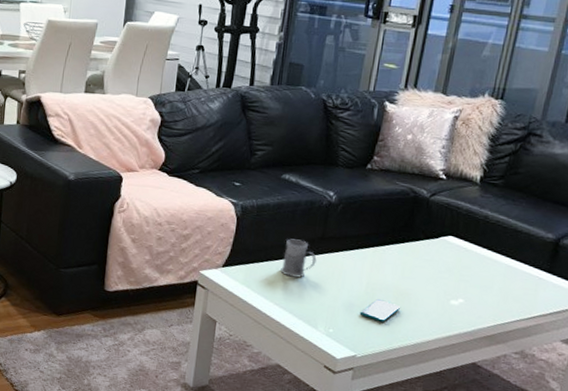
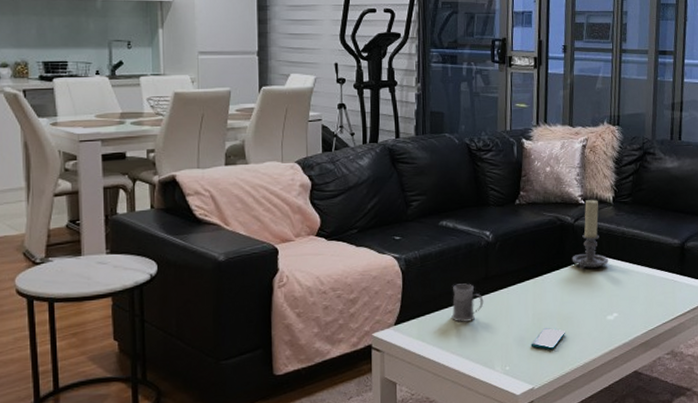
candle holder: none [420,175,464,249] -> present [572,199,609,270]

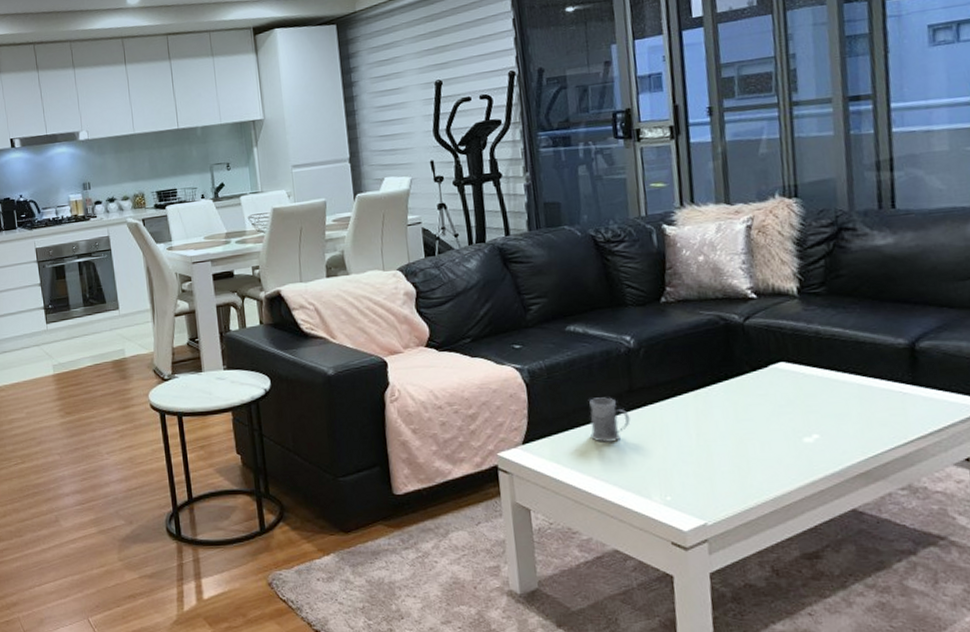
smartphone: present [530,328,565,350] -> none [697,451,744,478]
candle holder: present [572,199,609,270] -> none [744,291,800,380]

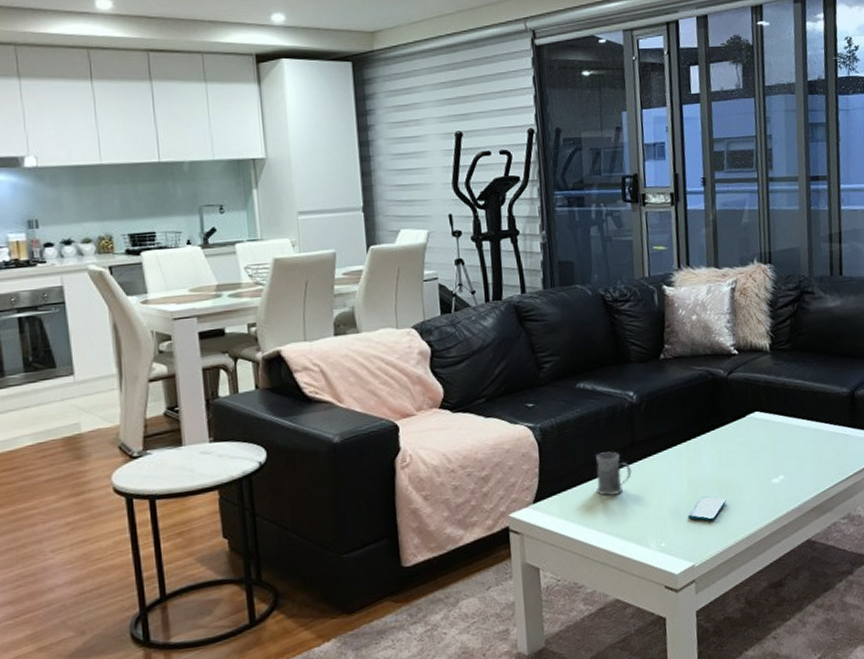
smartphone: none [697,451,744,478] -> present [687,496,726,521]

